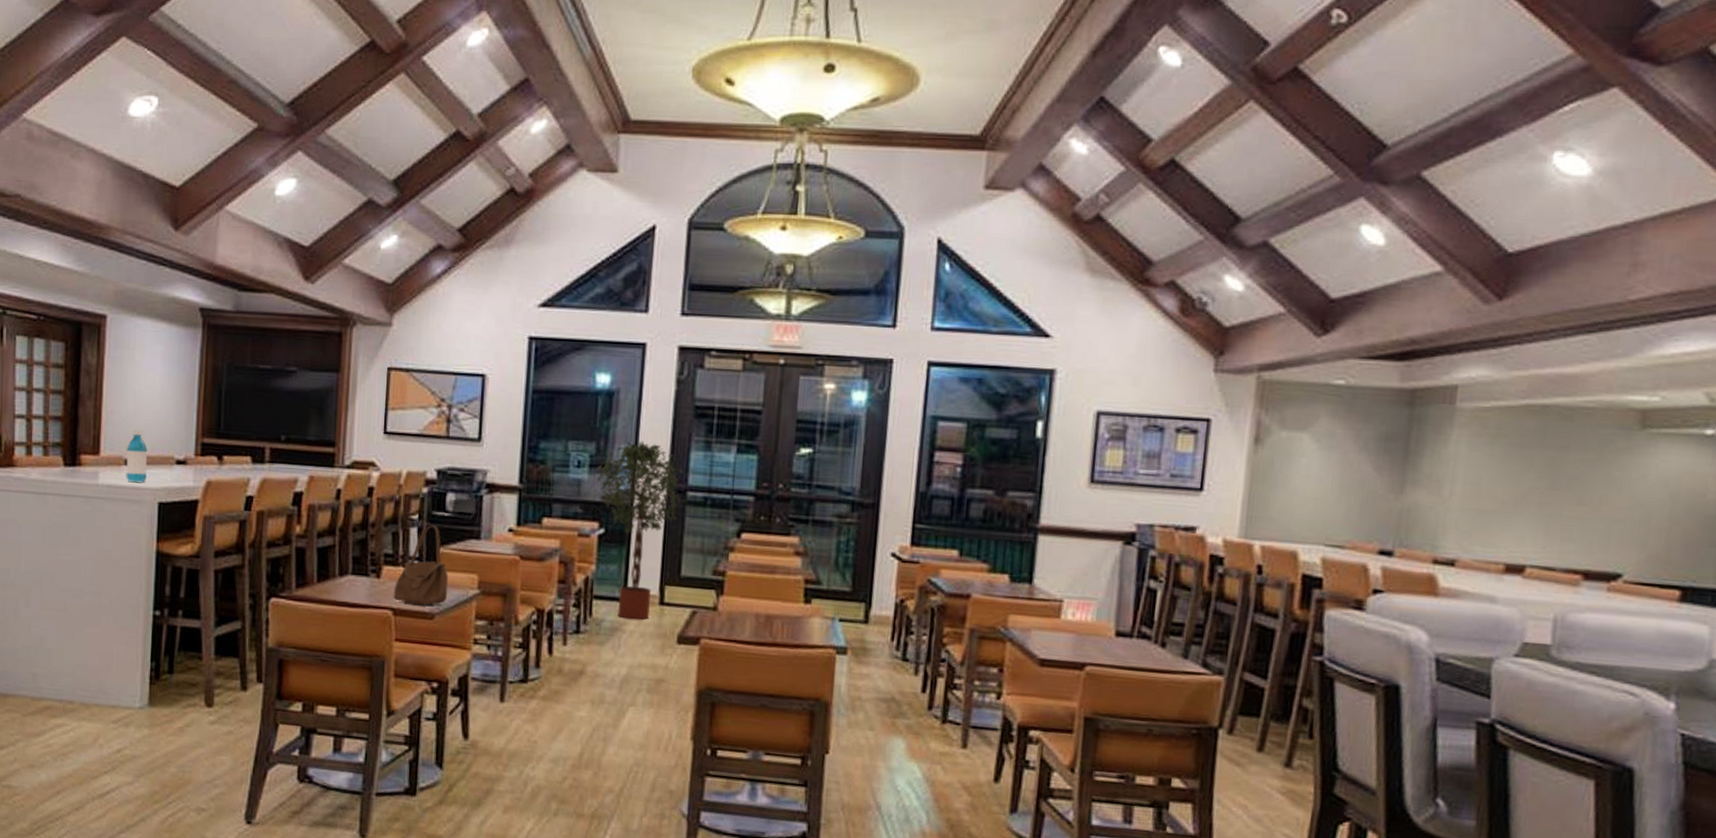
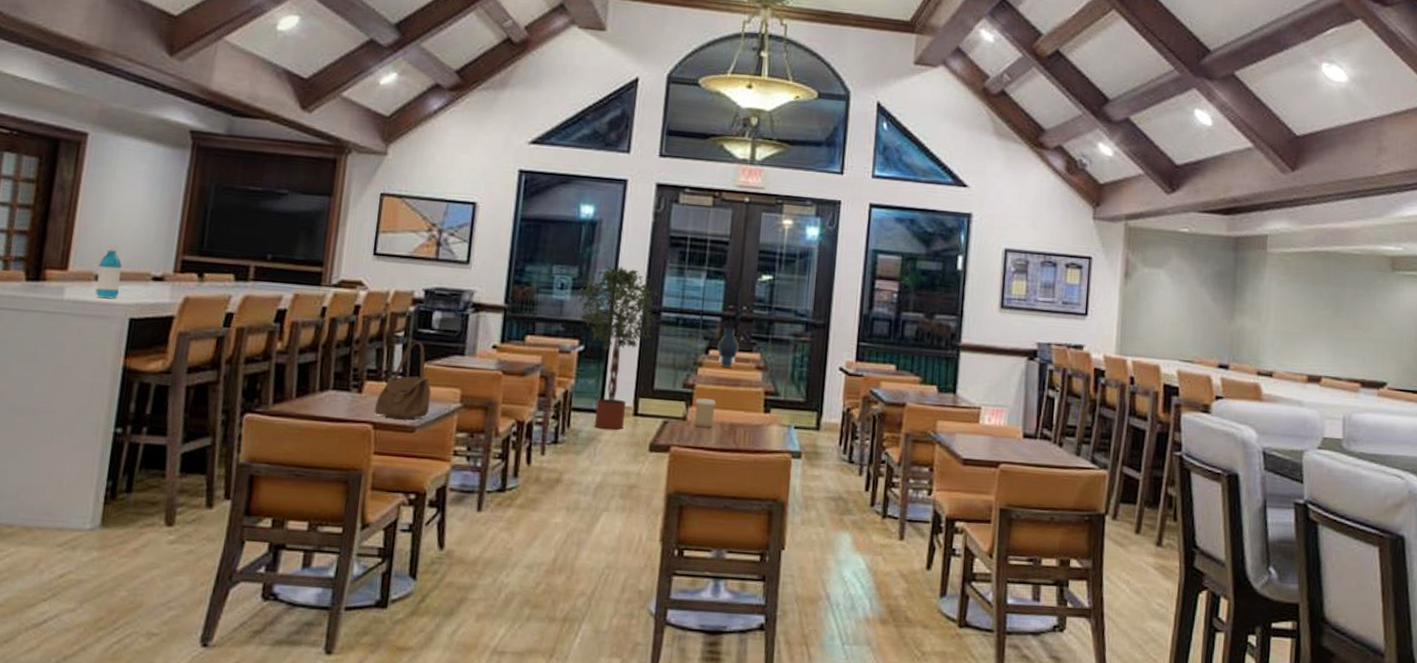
cup: none [726,586,750,619] -> present [694,398,716,428]
vase: none [750,508,775,553] -> present [717,328,739,368]

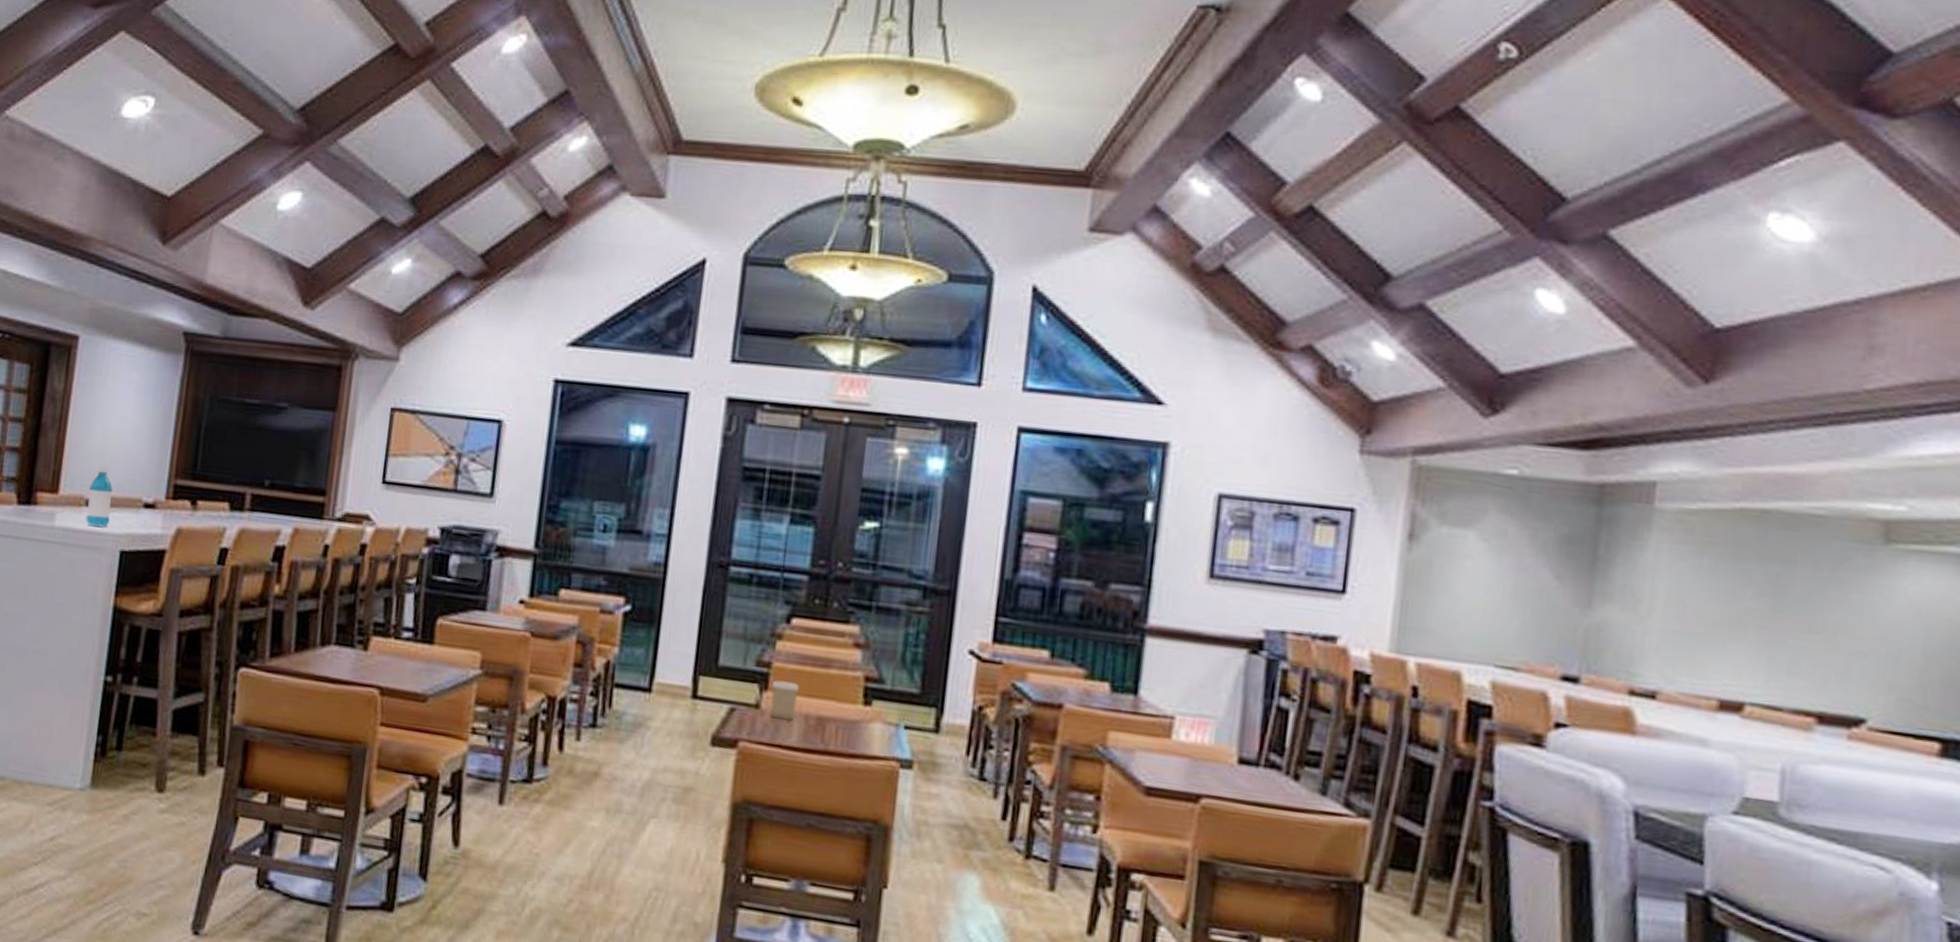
handbag: present [374,342,432,419] -> none [381,591,447,686]
potted tree: present [578,266,660,430] -> none [624,504,728,715]
vase: present [717,328,739,368] -> none [802,590,832,643]

